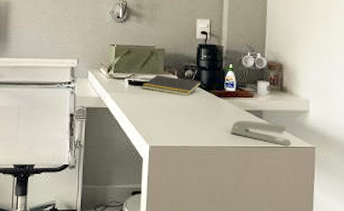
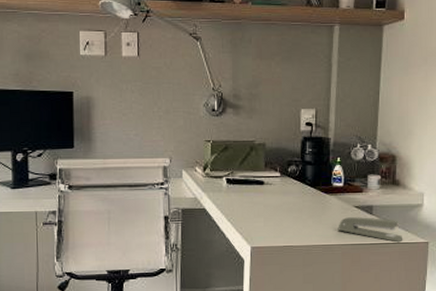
notepad: present [143,75,201,96] -> none [242,171,306,193]

